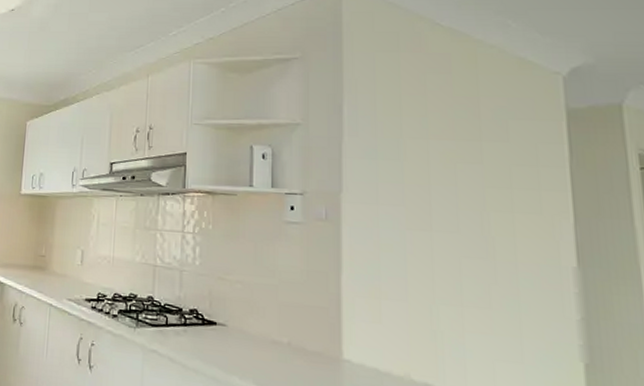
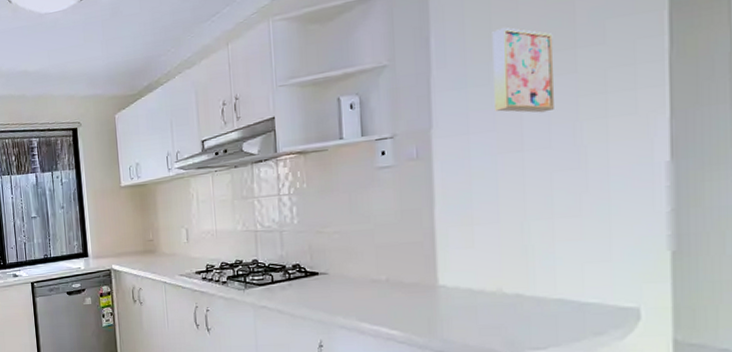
wall art: none [402,109,462,197] -> present [492,27,555,113]

